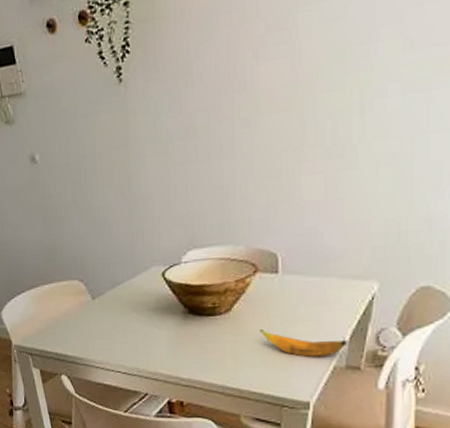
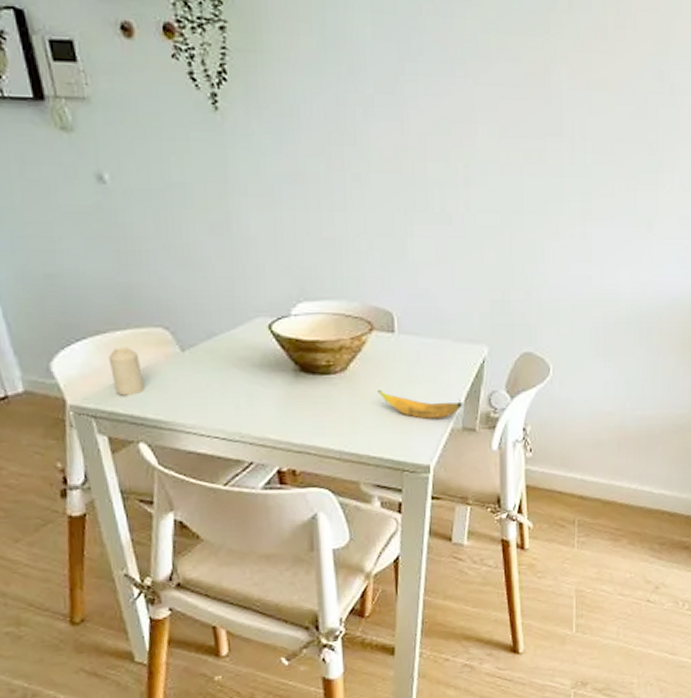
candle: none [39,297,66,337] -> present [108,346,145,396]

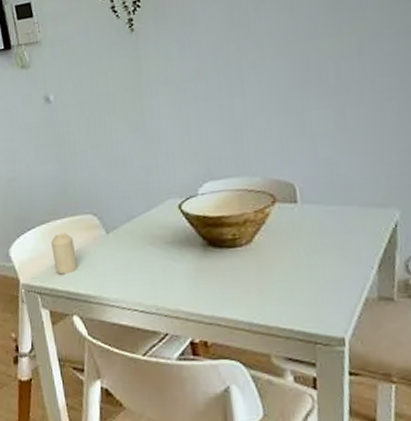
banana: present [378,390,462,419] -> none [284,261,376,288]

